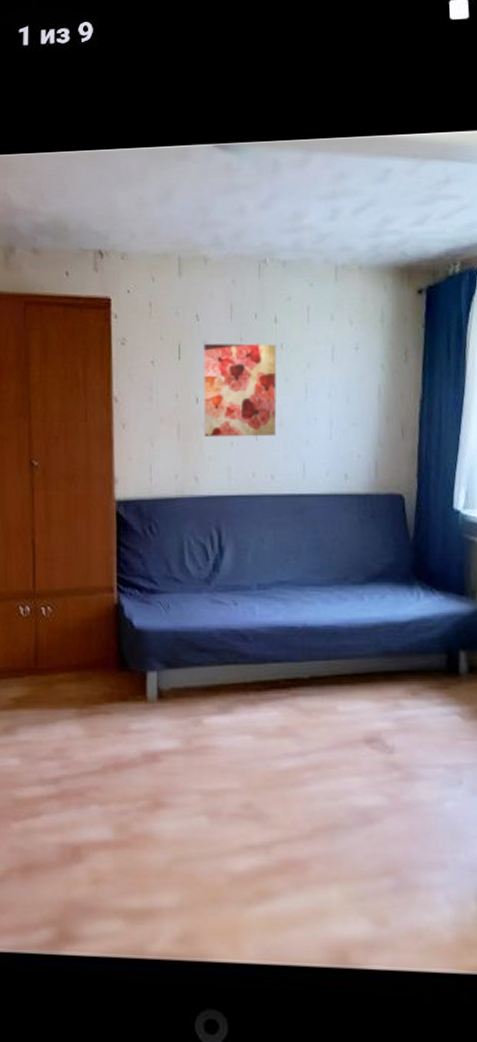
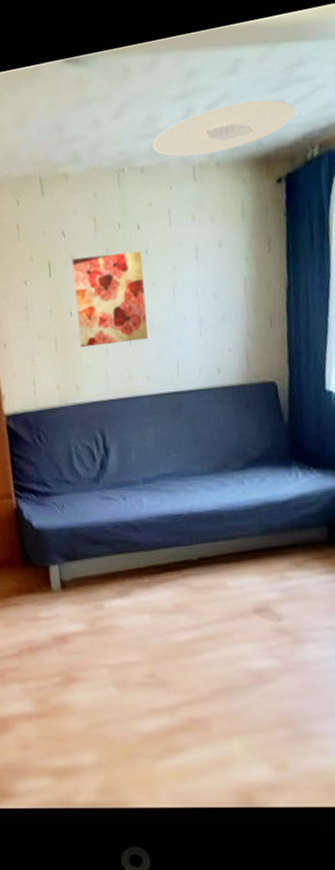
ceiling light: none [297,210,441,257] -> present [152,99,296,157]

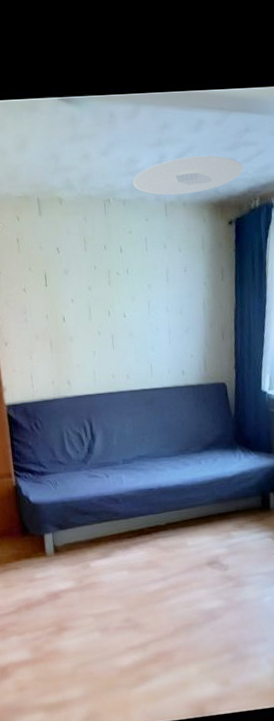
wall art: present [72,250,148,348] -> none [65,270,128,349]

